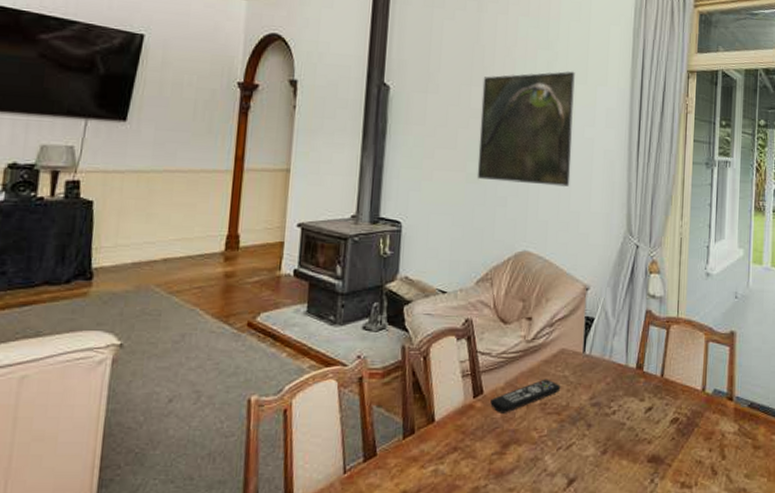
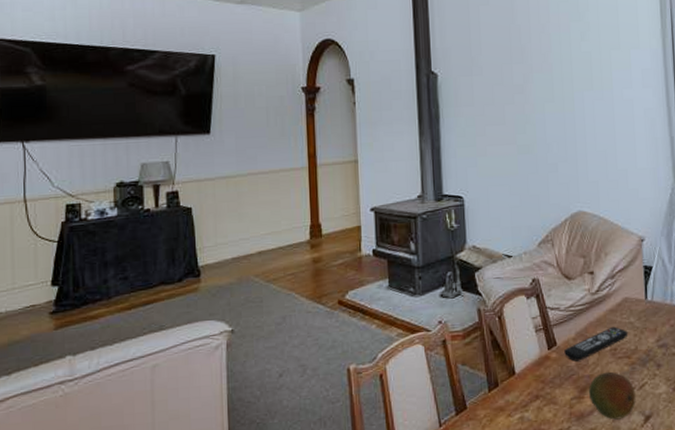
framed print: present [477,70,575,187] -> none [522,38,615,150]
fruit: none [512,427,562,481] -> present [589,371,636,420]

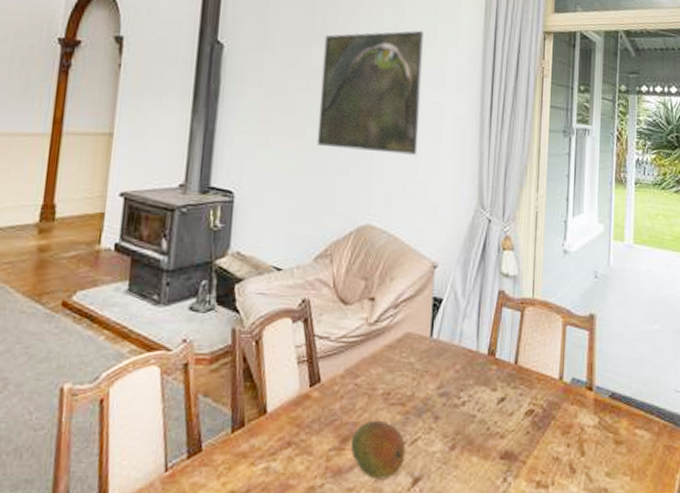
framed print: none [522,38,615,150] -> present [316,30,424,155]
remote control: present [564,326,628,362] -> none [328,366,406,404]

